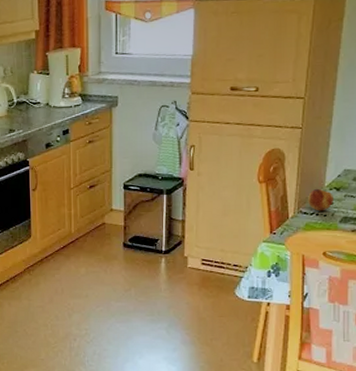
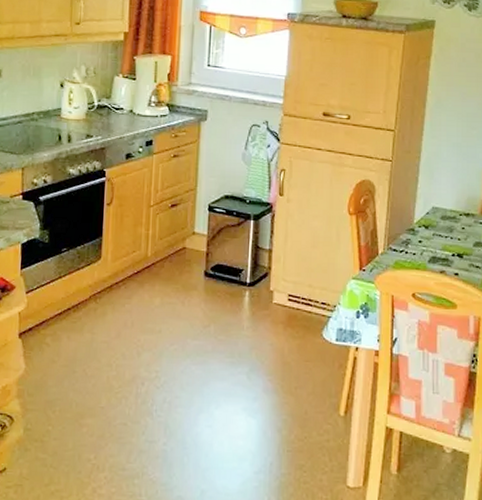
fruit: present [308,188,333,212] -> none [398,224,422,250]

